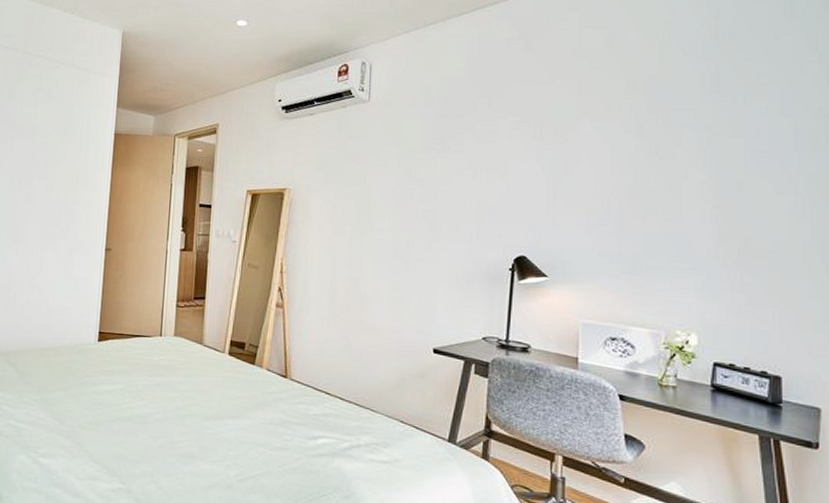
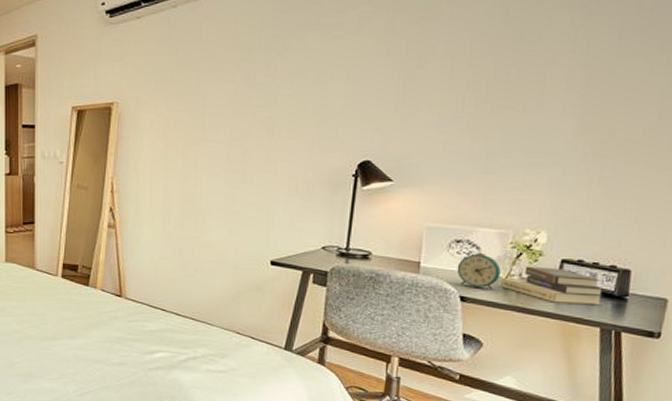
alarm clock: none [614,351,656,390] -> present [457,252,501,290]
books: none [658,367,757,410] -> present [501,266,603,304]

